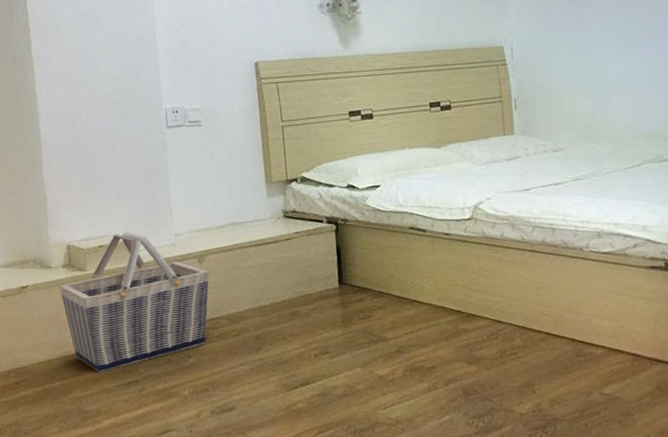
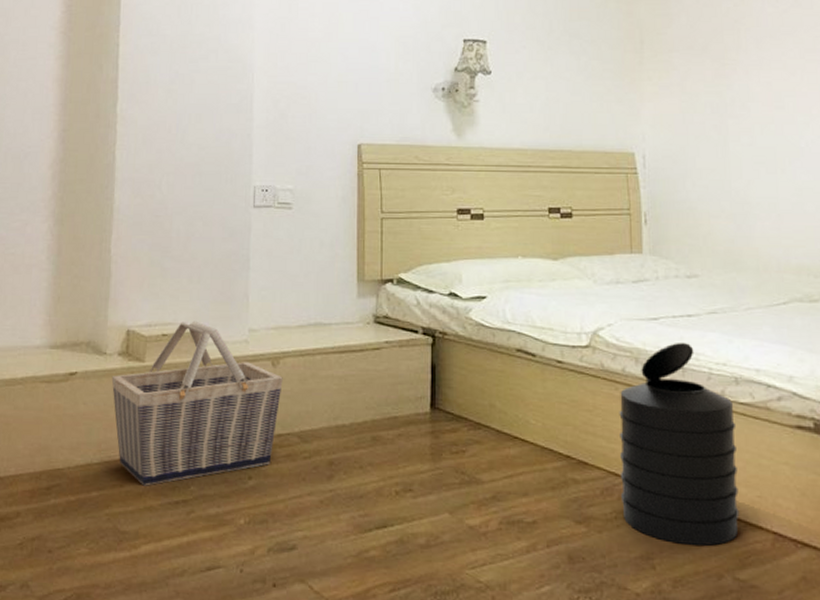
trash can: none [500,206,604,372] -> present [619,342,740,546]

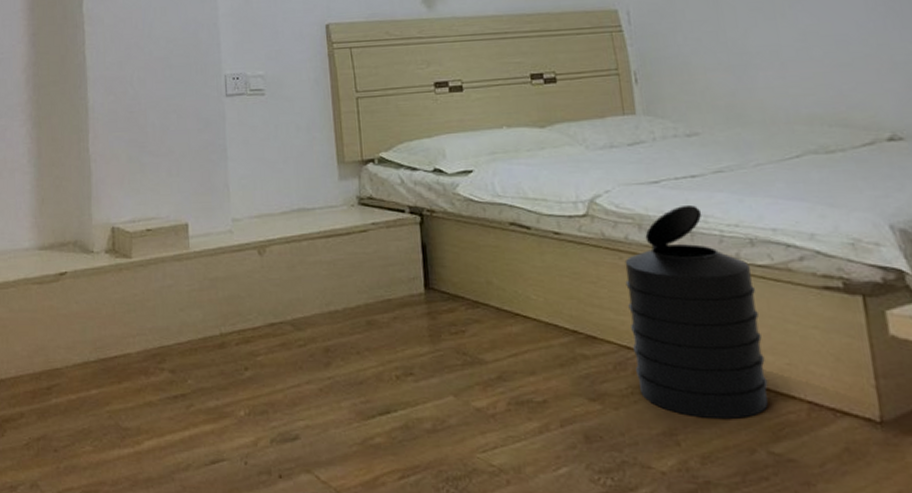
basket: present [111,321,283,486] -> none [100,214,271,382]

